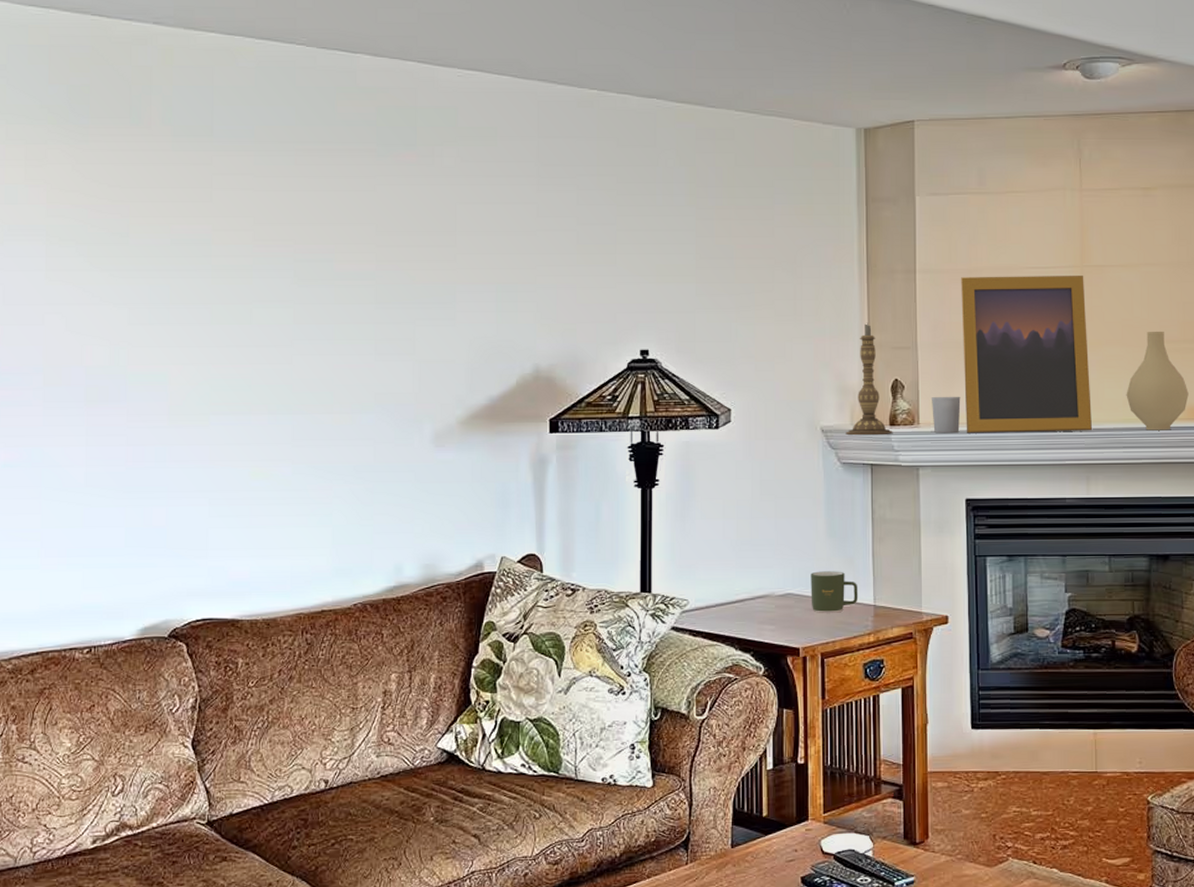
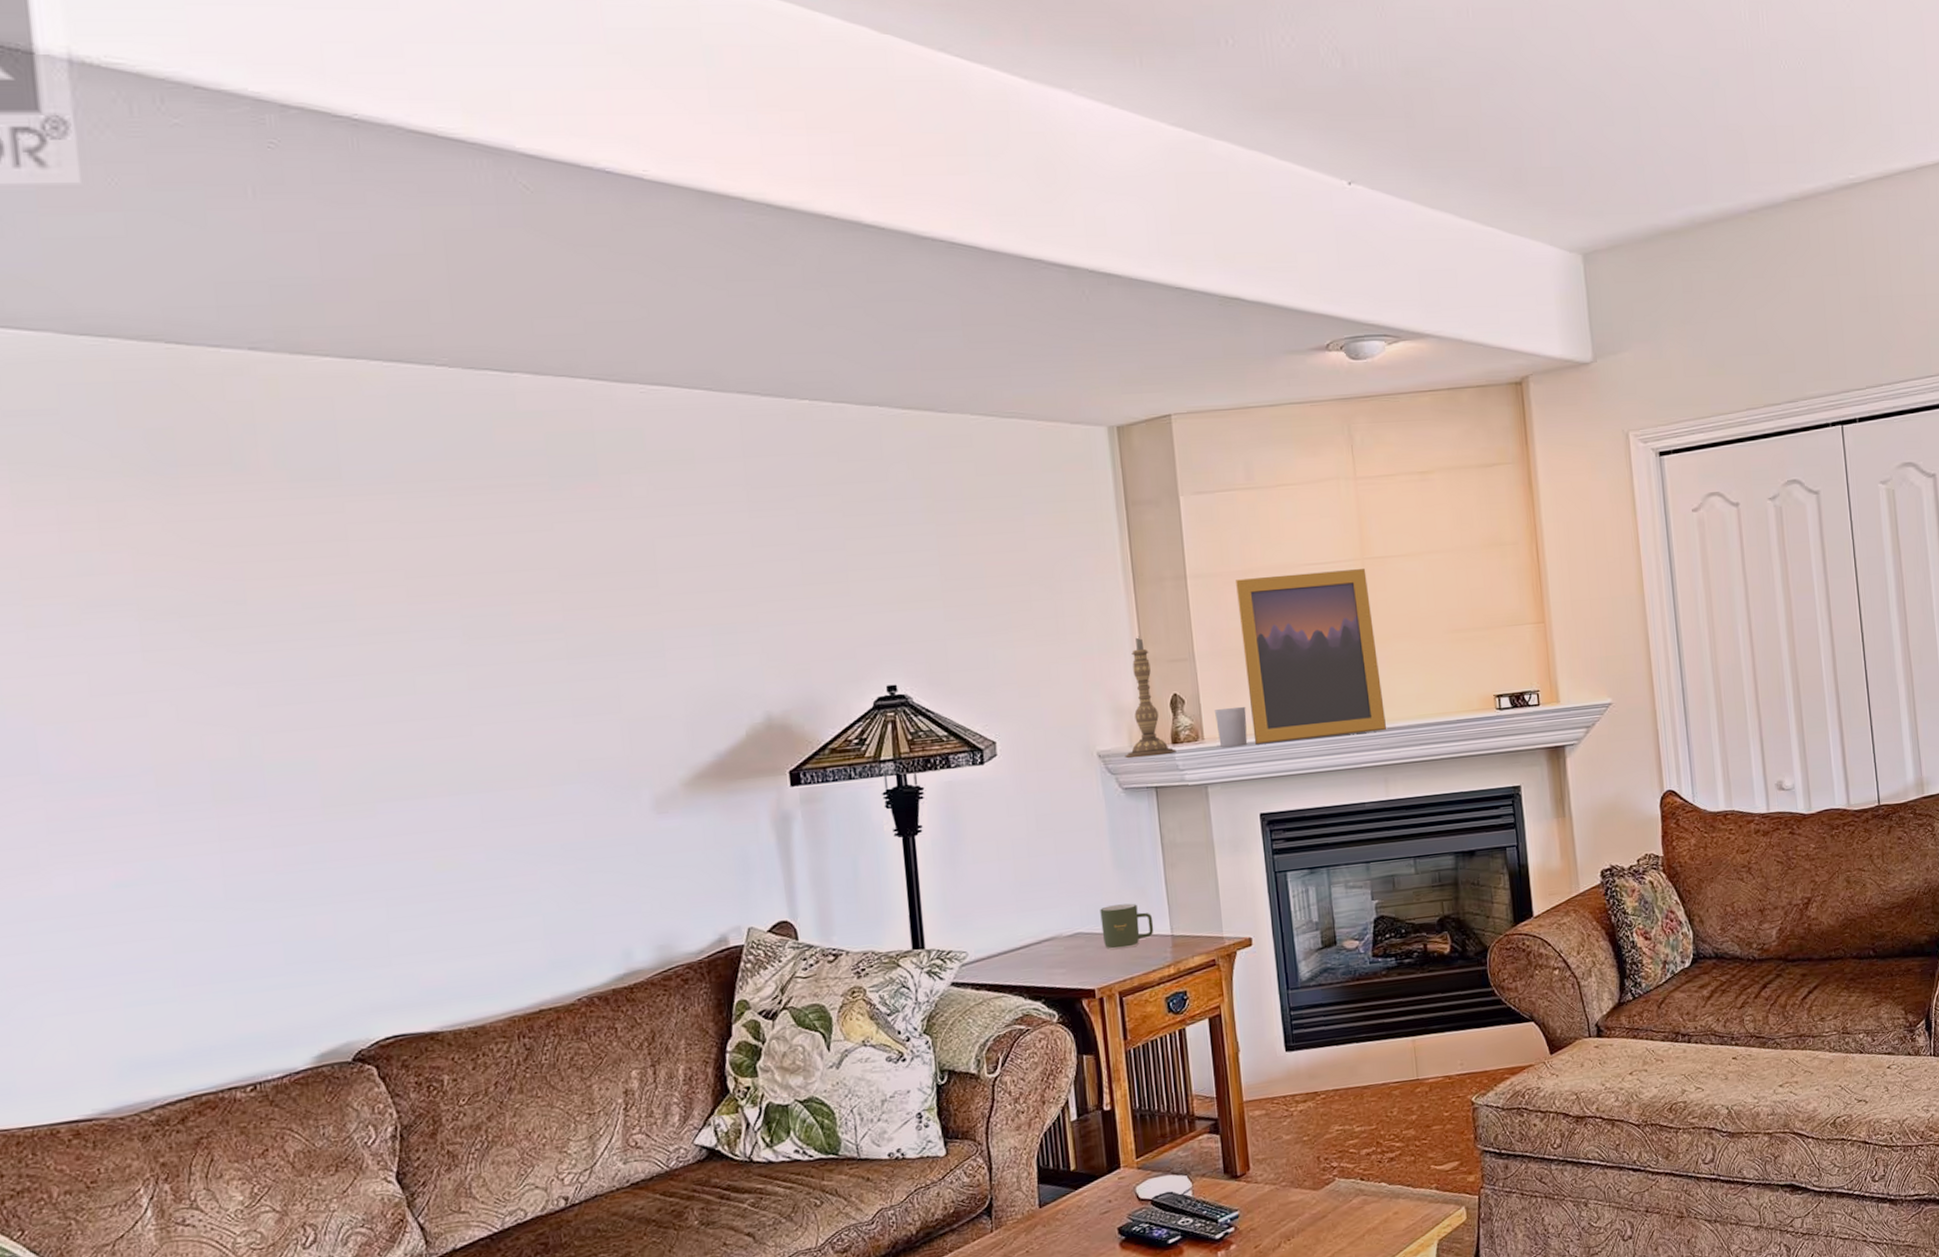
vase: present [1126,331,1189,431] -> none [1418,620,1483,725]

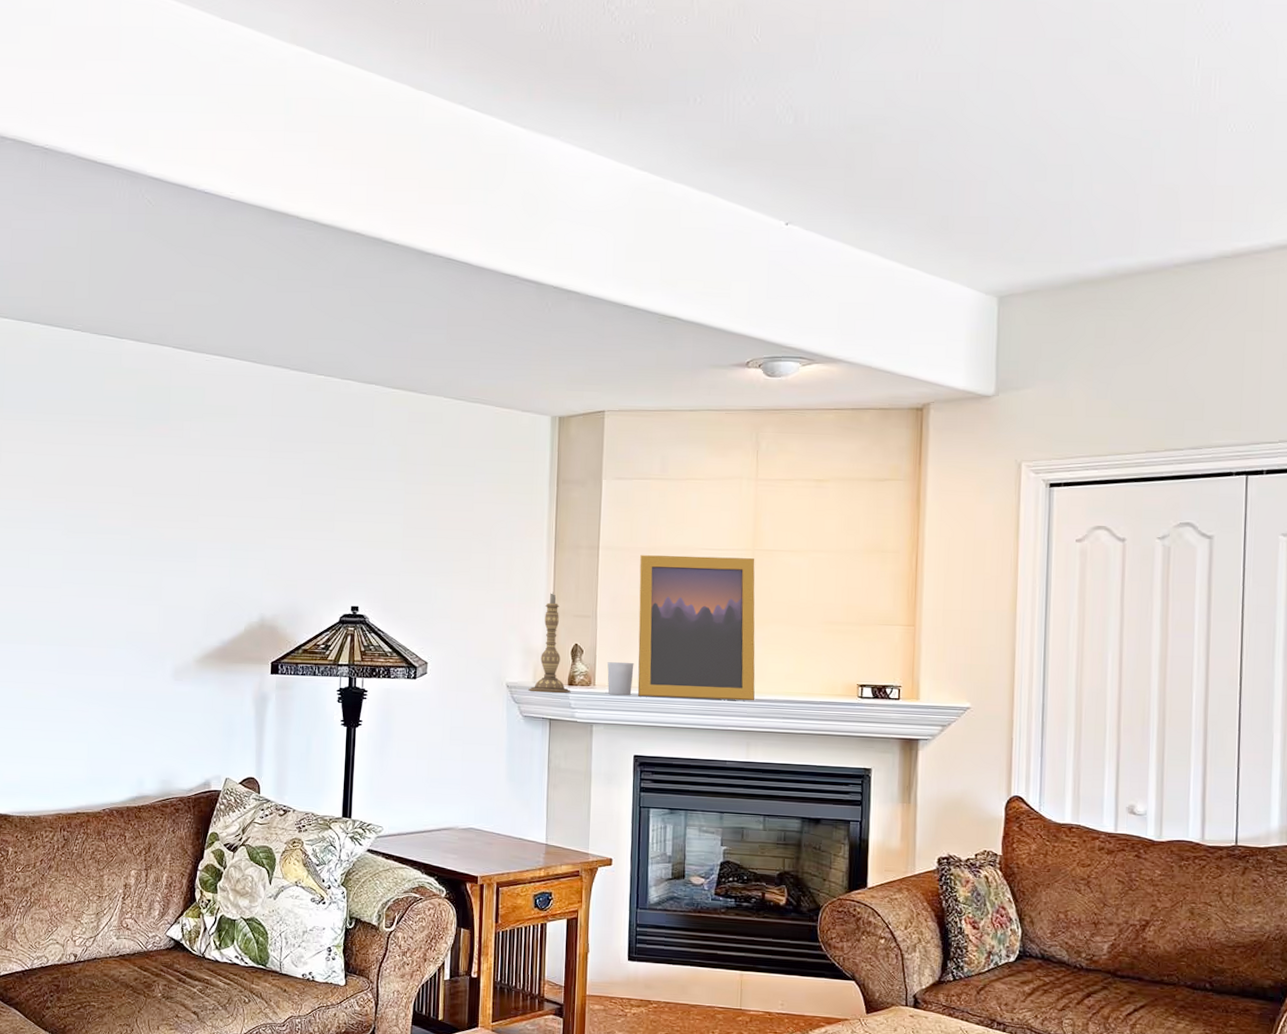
mug: present [1100,903,1154,950] -> none [490,810,533,848]

